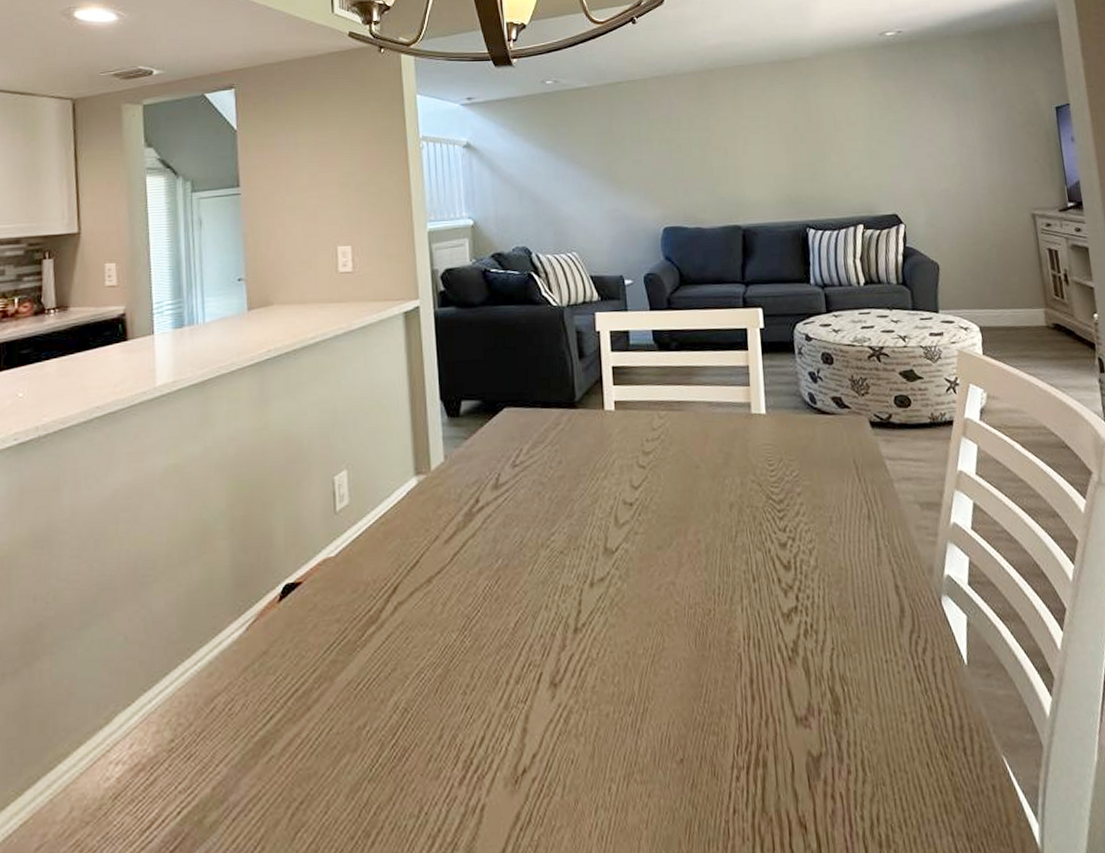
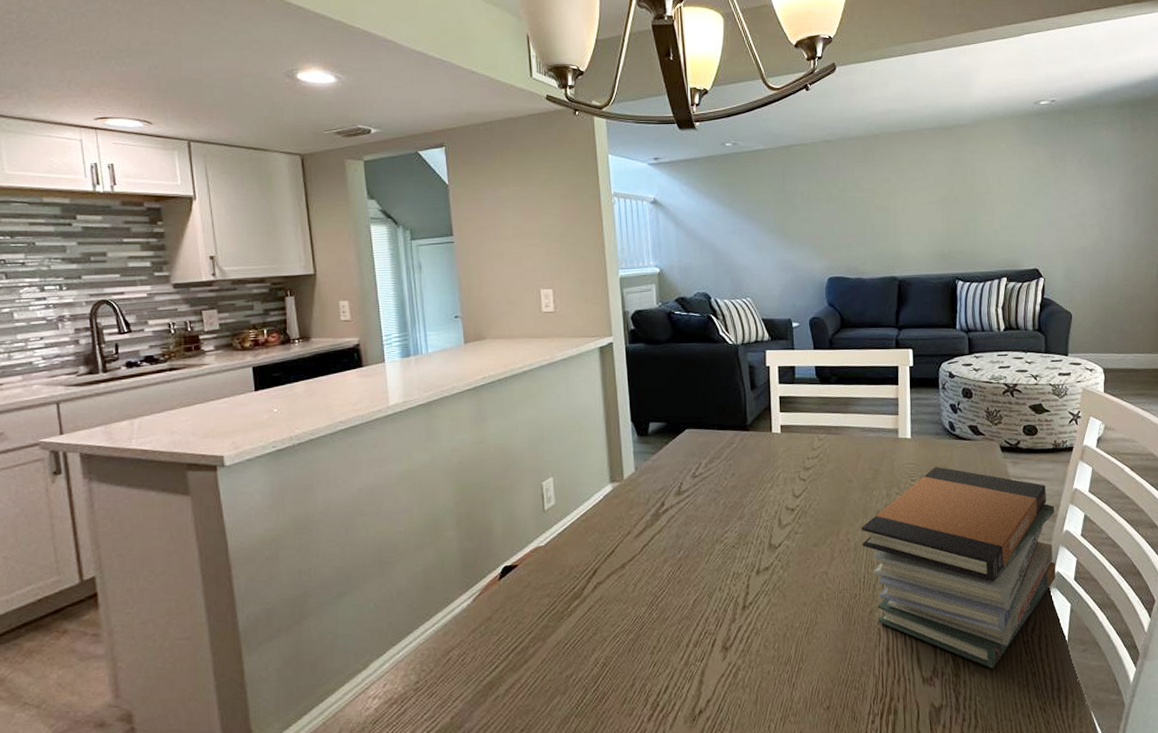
book stack: none [712,447,946,703] -> present [861,466,1056,669]

